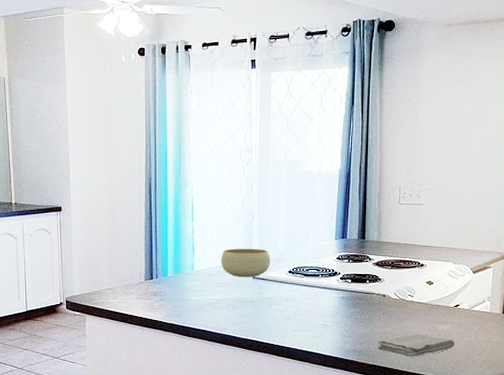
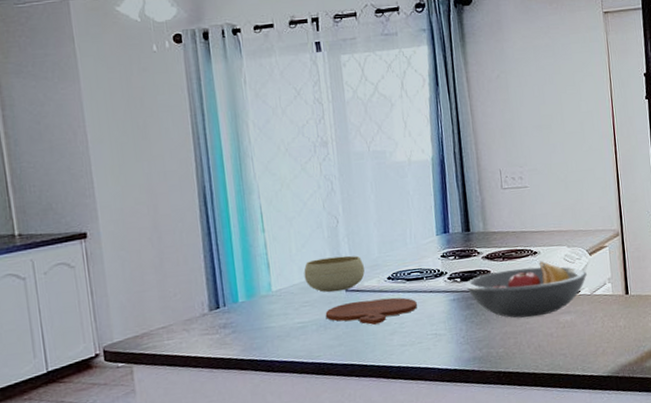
cutting board: none [234,289,311,309] -> present [325,297,417,325]
fruit bowl: none [354,273,468,322] -> present [464,260,587,318]
washcloth: present [378,333,455,357] -> none [499,328,582,357]

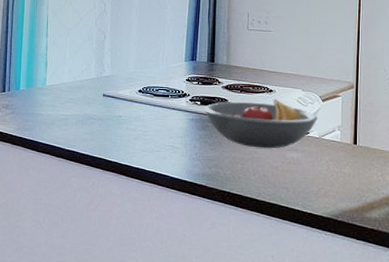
bowl: present [304,255,365,292] -> none [72,65,121,95]
cutting board: present [325,297,417,325] -> none [84,106,160,128]

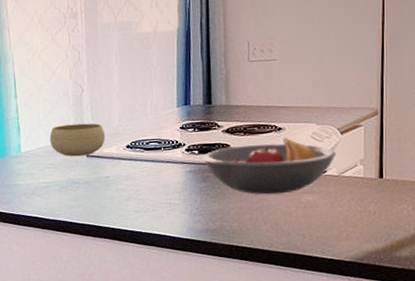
bowl: none [72,65,121,95] -> present [49,123,105,157]

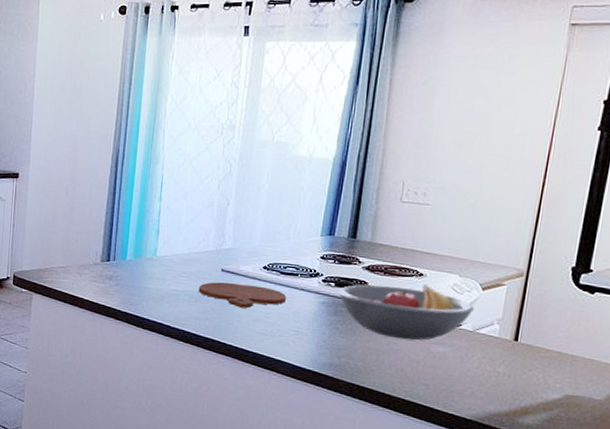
bowl: present [49,123,105,157] -> none [187,235,244,270]
cutting board: none [67,165,153,190] -> present [198,282,286,309]

